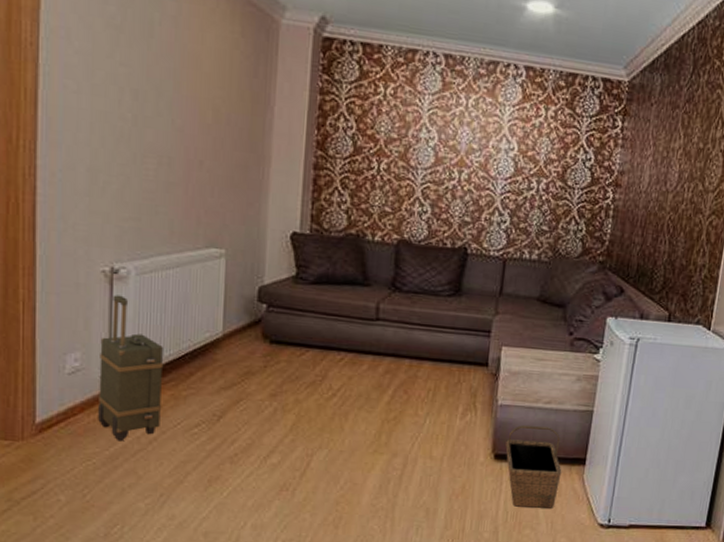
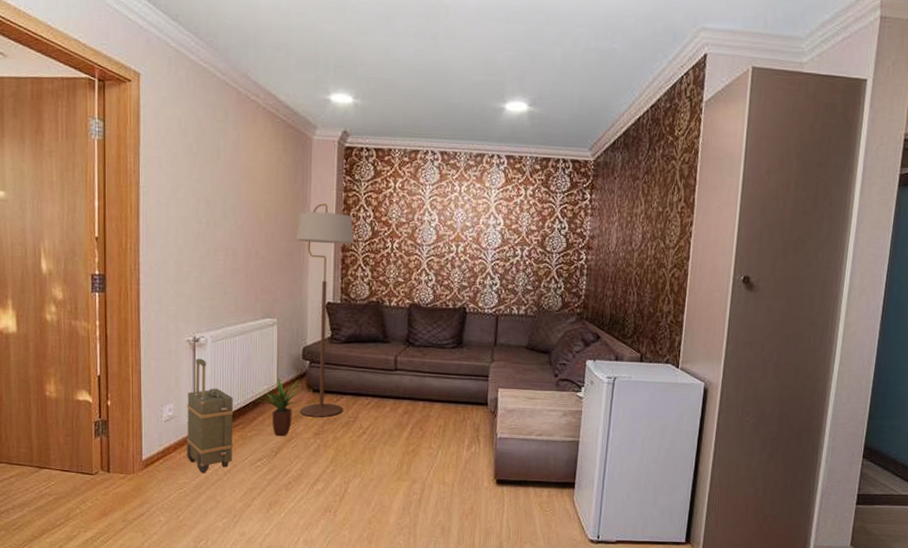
potted plant: none [191,323,253,397] -> present [254,377,300,436]
floor lamp: none [251,106,331,375] -> present [296,203,355,417]
basket: present [505,425,562,508] -> none [505,455,555,526]

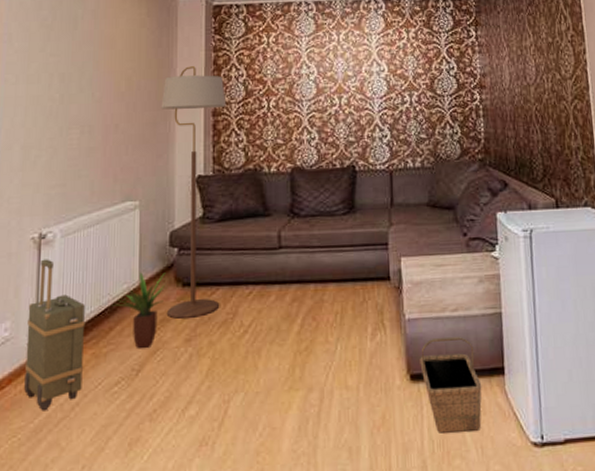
basket: none [505,455,555,526] -> present [420,337,482,433]

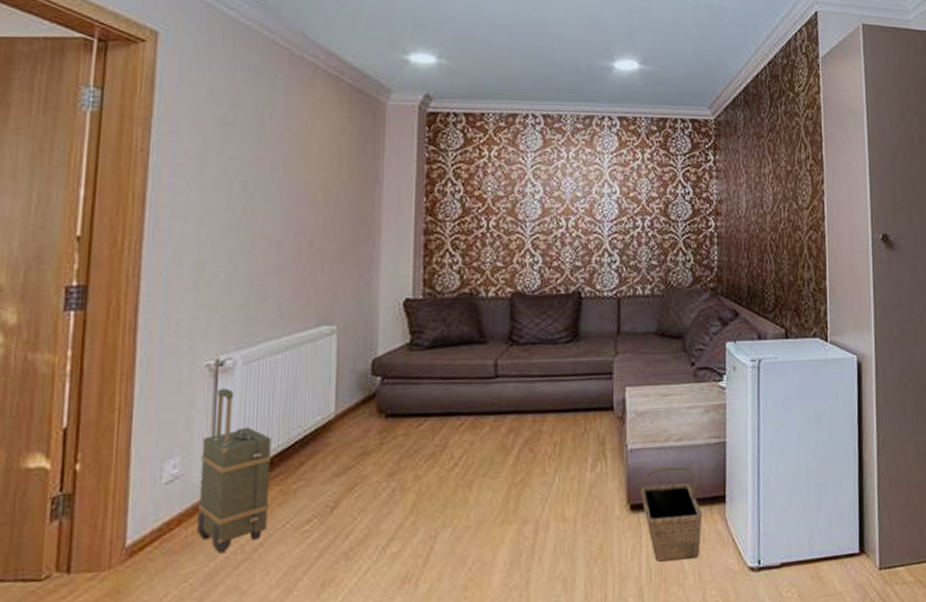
potted plant: present [111,272,167,348] -> none [301,403,368,484]
floor lamp: present [161,66,227,319] -> none [364,179,440,452]

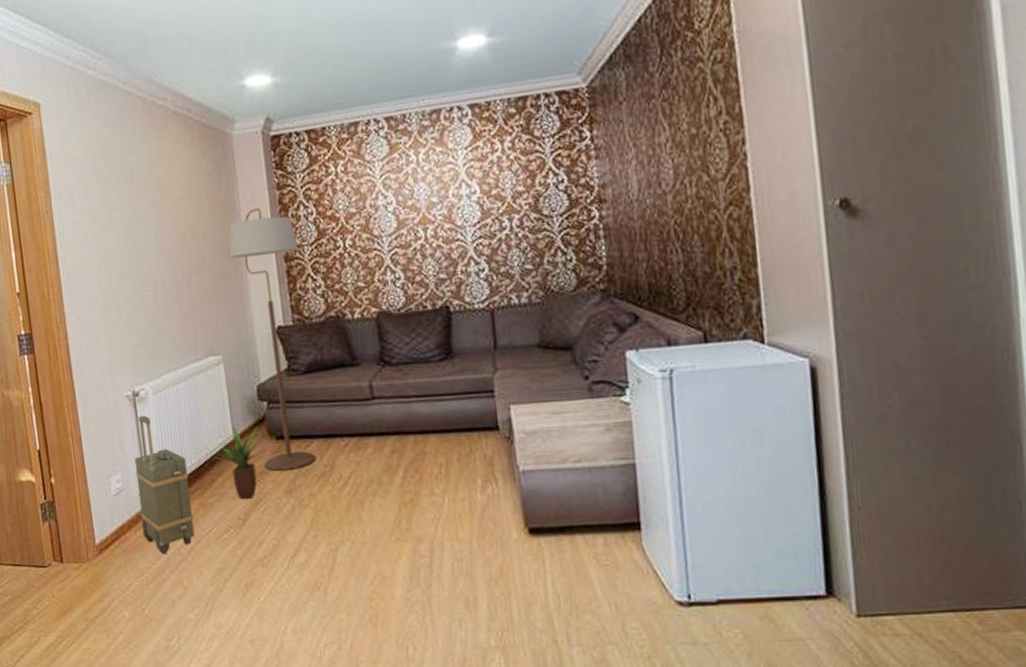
potted plant: none [301,403,368,484] -> present [209,426,261,499]
floor lamp: none [364,179,440,452] -> present [229,208,315,471]
basket: present [641,466,703,562] -> none [538,490,615,588]

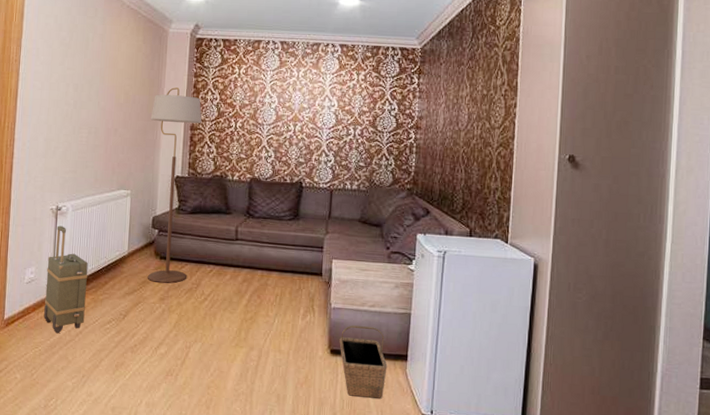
potted plant: present [209,426,261,499] -> none [106,244,149,300]
basket: none [538,490,615,588] -> present [339,325,388,399]

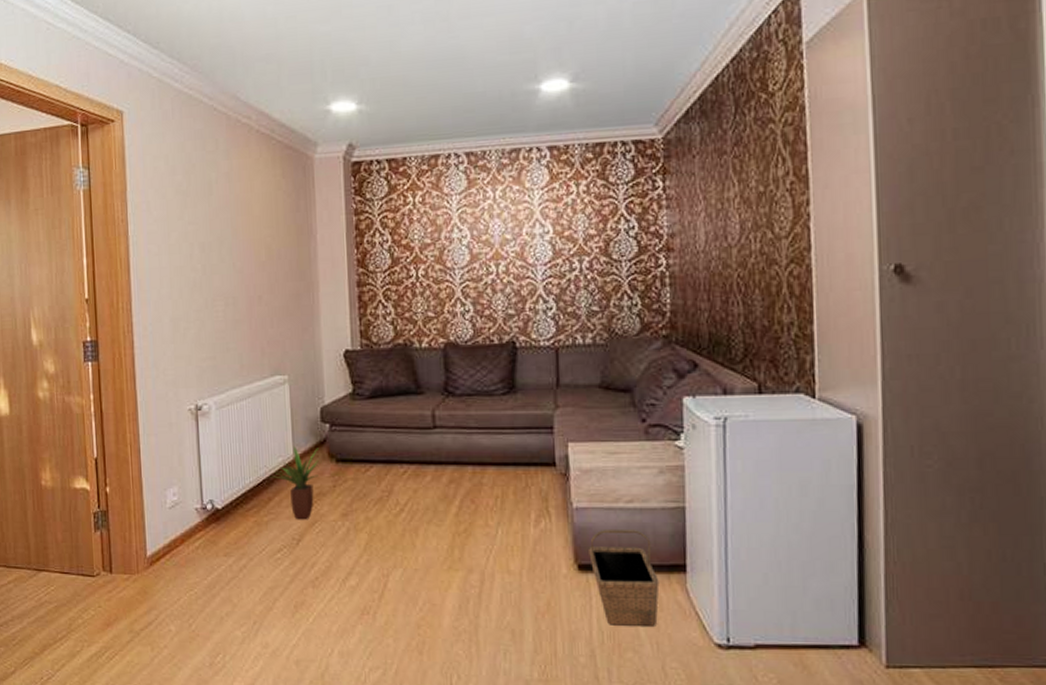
suitcase: present [44,225,88,334] -> none [192,430,248,570]
potted plant: none [106,244,149,300] -> present [268,447,321,519]
floor lamp: present [147,87,202,283] -> none [303,232,374,493]

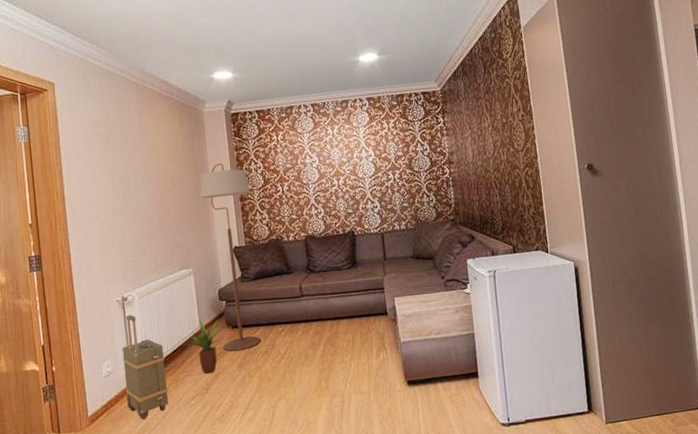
suitcase: none [192,430,248,570] -> present [122,315,169,420]
floor lamp: none [303,232,374,493] -> present [199,163,261,352]
basket: present [589,530,660,626] -> none [413,352,463,421]

